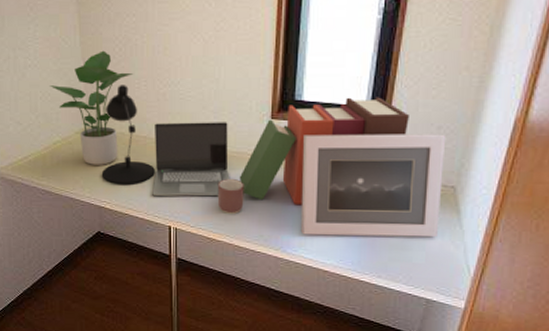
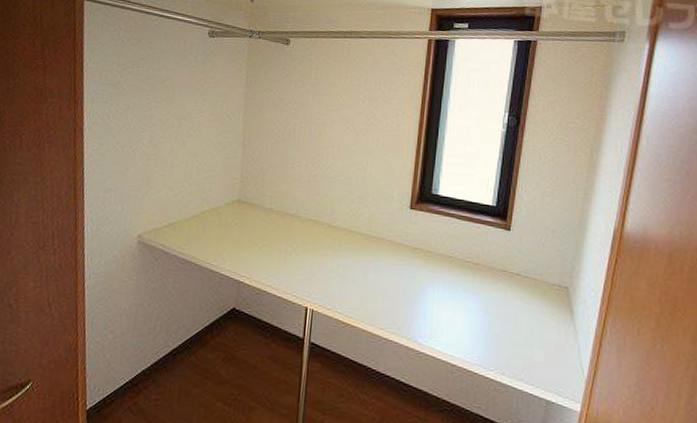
potted plant: present [50,50,134,165] -> none [208,130,289,239]
desk lamp: present [102,85,155,184] -> none [246,163,298,261]
laptop: present [152,122,230,197] -> none [293,202,371,280]
mug: present [217,178,244,214] -> none [355,262,382,299]
books: present [239,97,409,204] -> none [377,196,528,294]
picture frame: present [300,133,447,238] -> none [431,227,560,337]

